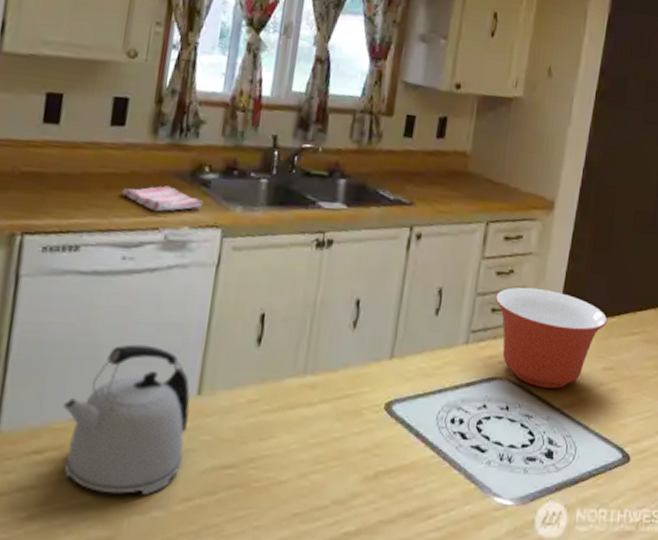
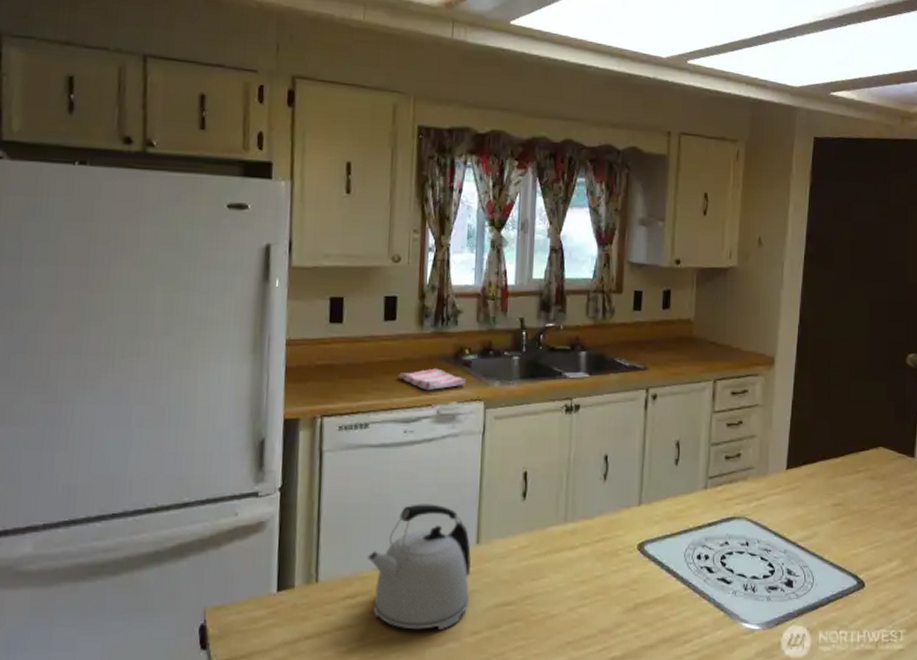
mixing bowl: present [495,287,608,388] -> none [727,435,833,524]

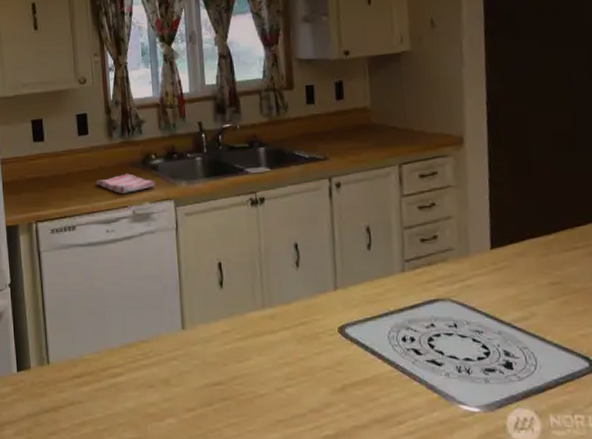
kettle: present [366,504,471,630] -> none [87,294,181,406]

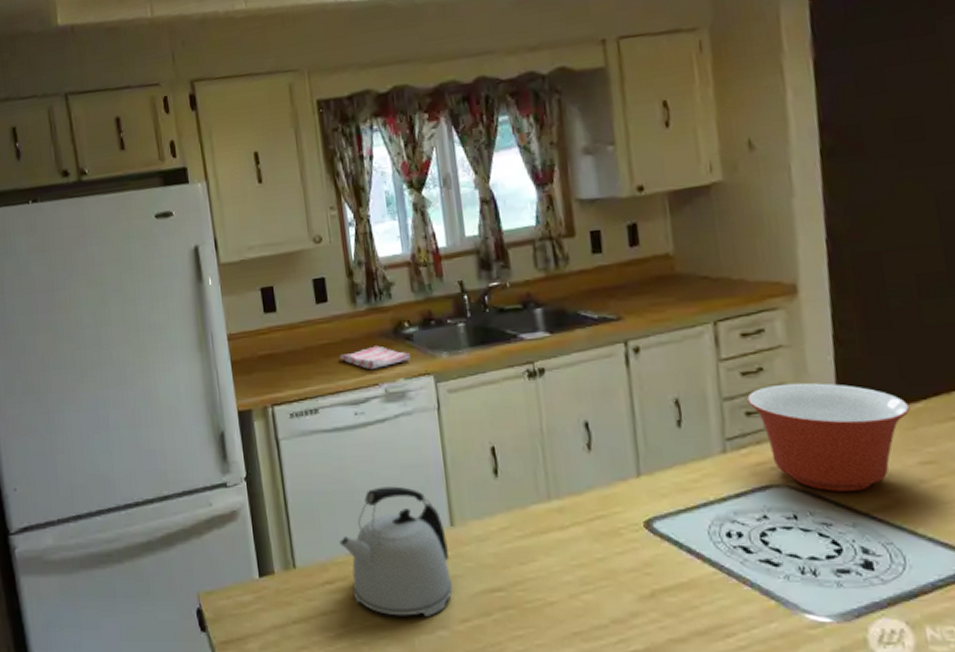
kettle: none [87,294,181,406] -> present [338,486,453,616]
mixing bowl: none [421,216,544,305] -> present [746,382,910,492]

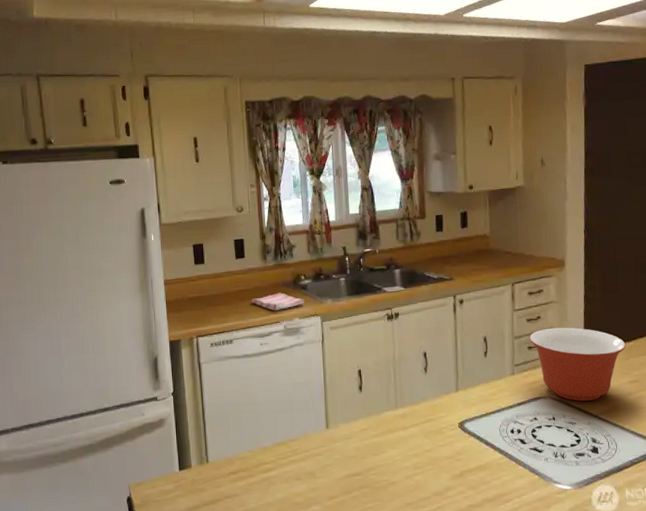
kettle: present [338,486,453,616] -> none [242,399,325,497]

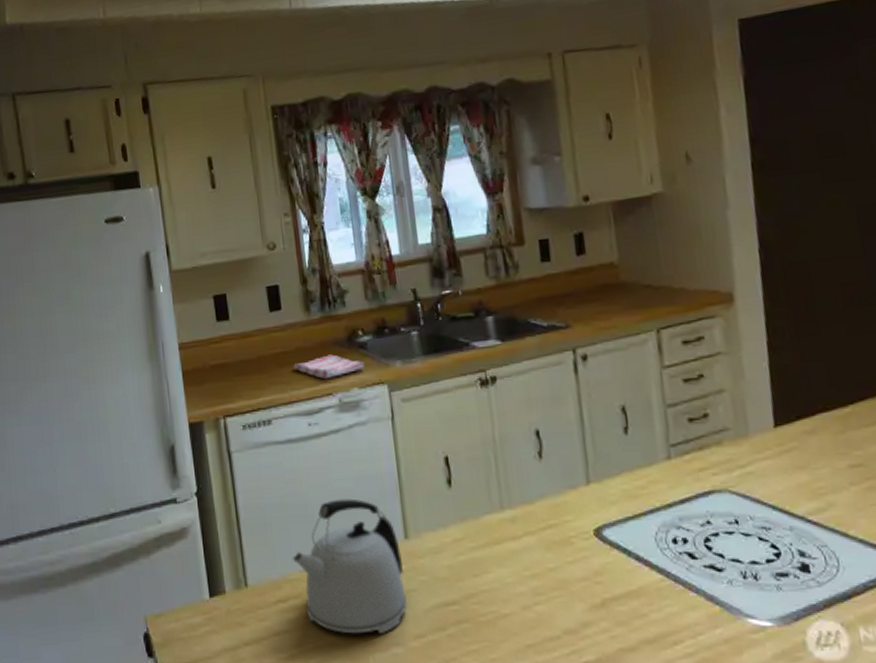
kettle: none [242,399,325,497] -> present [291,498,407,634]
mixing bowl: present [529,327,626,401] -> none [688,389,839,496]

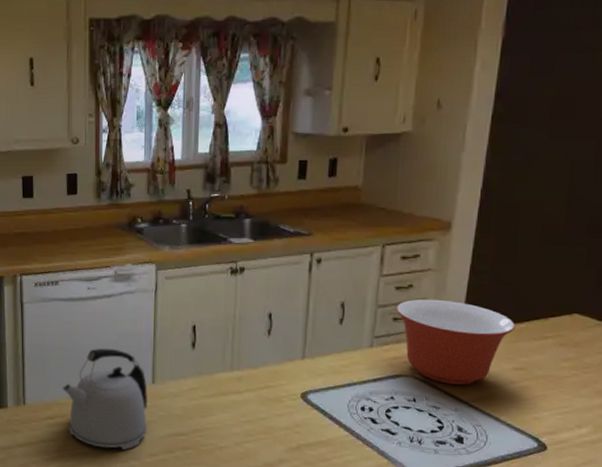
dish towel: present [293,354,365,380] -> none [81,235,140,255]
mixing bowl: none [688,389,839,496] -> present [395,299,516,385]

